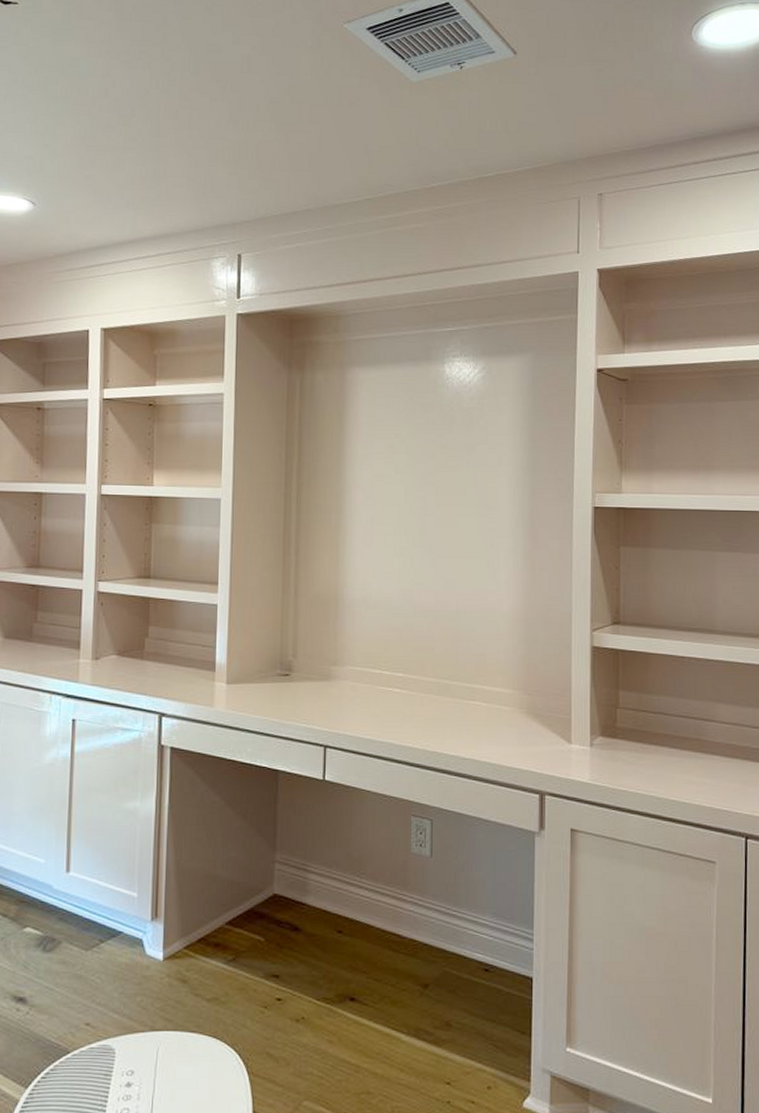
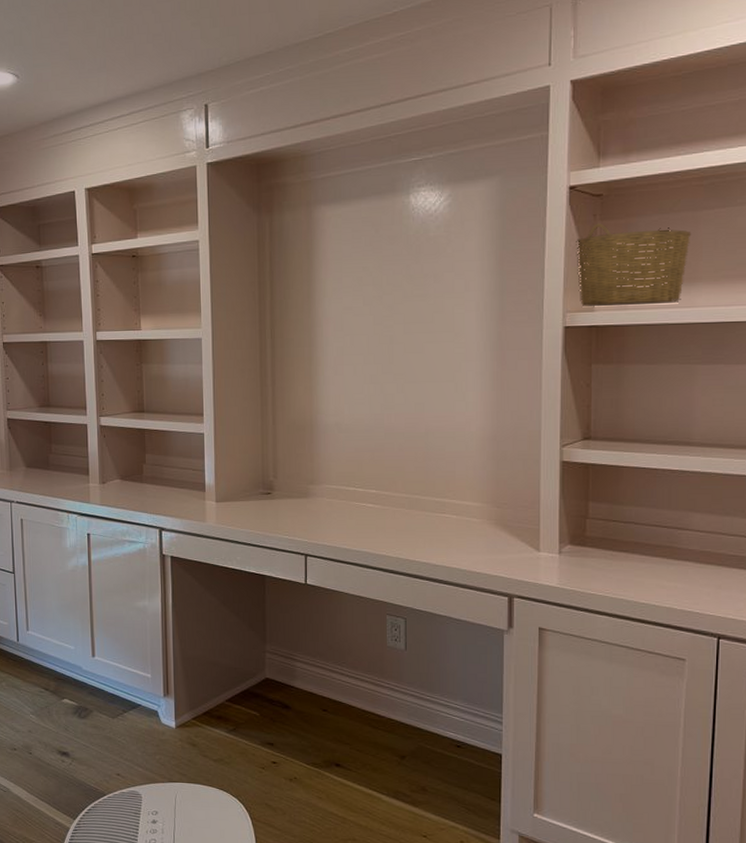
basket: none [604,407,709,490] -> present [576,223,692,307]

